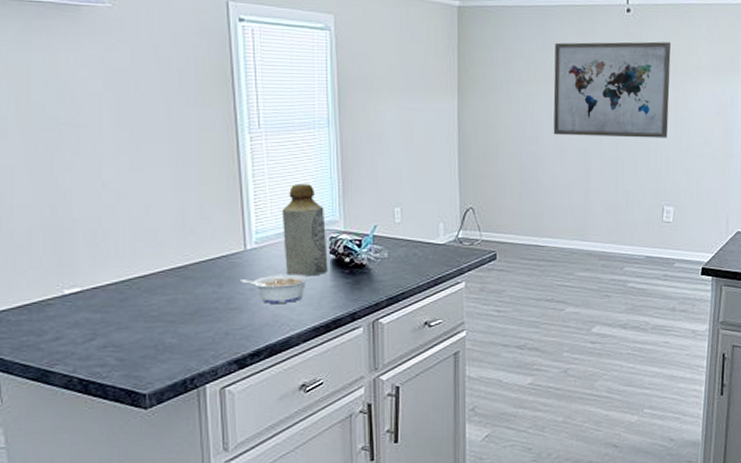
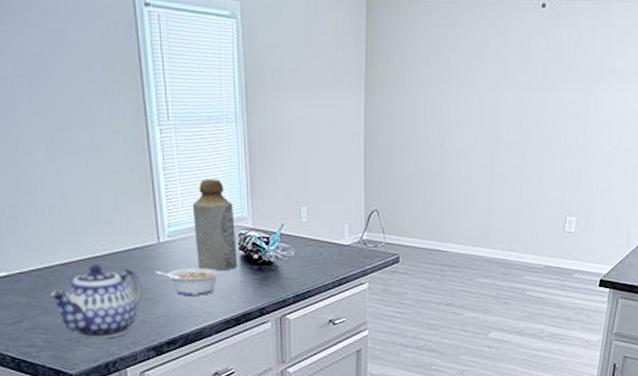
teapot: none [125,275,226,355] -> present [49,264,142,339]
wall art: present [553,41,672,138] -> none [459,39,586,146]

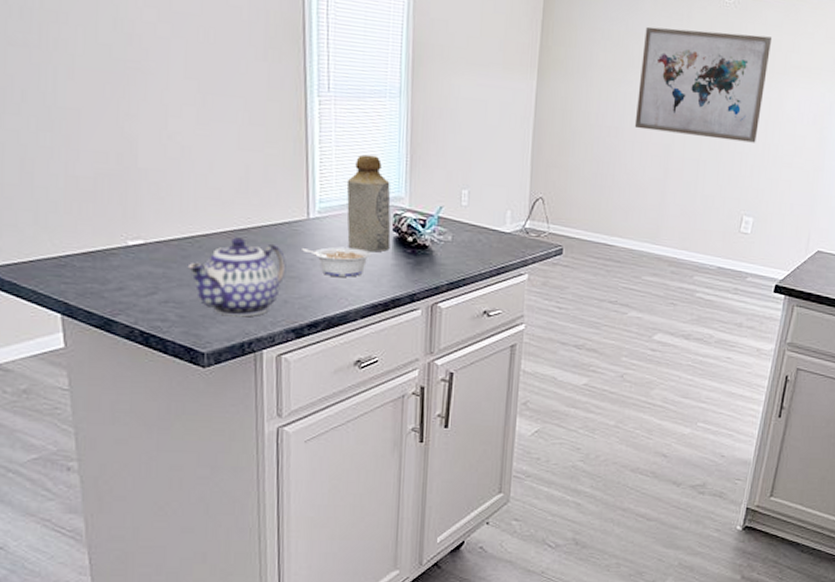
wall art: none [459,39,586,146] -> present [634,26,773,143]

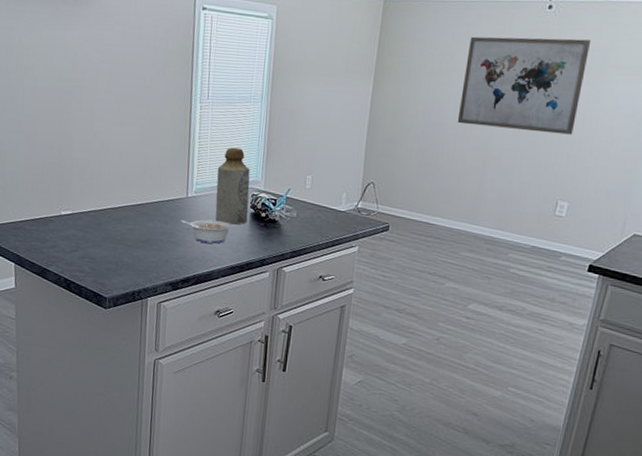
teapot: present [187,237,286,317] -> none [99,210,169,272]

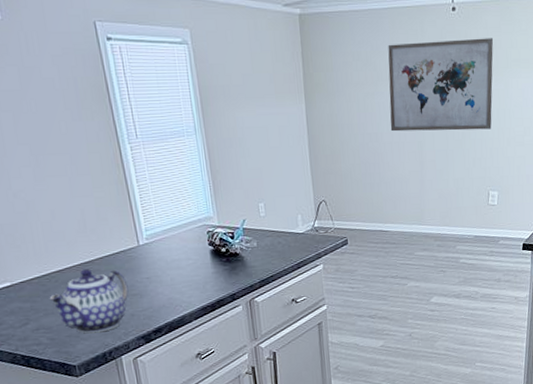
teapot: none [99,210,169,272] -> present [49,269,129,334]
legume: present [181,219,233,244] -> none [138,263,195,290]
bottle: present [215,147,250,225] -> none [164,186,209,266]

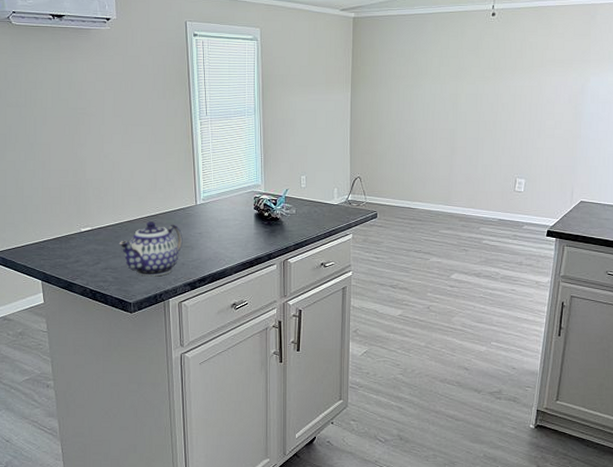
wall art: present [388,38,494,132] -> none [426,40,530,122]

